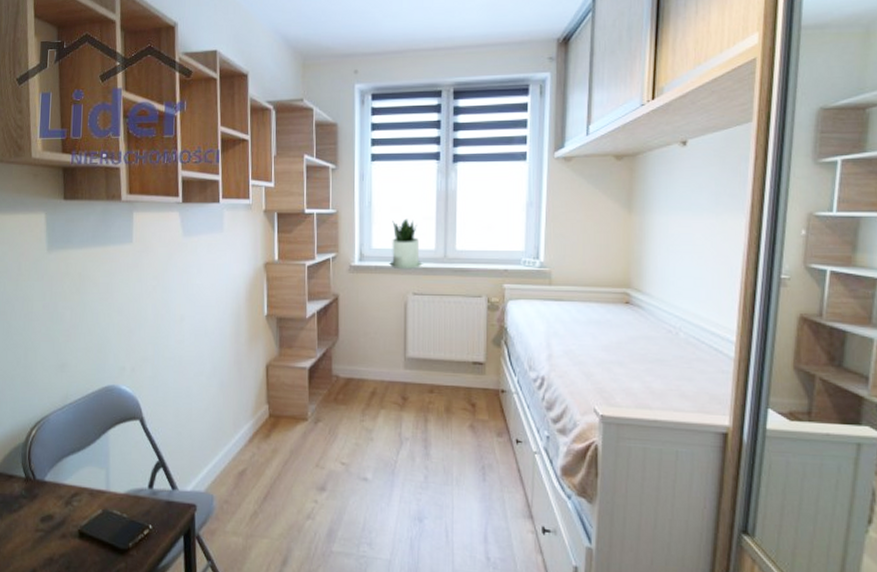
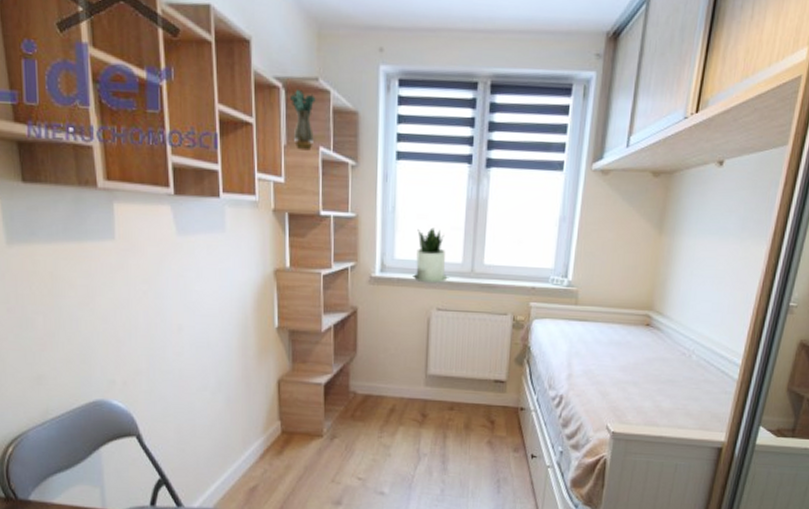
vase: none [280,109,301,159] -> present [290,88,316,151]

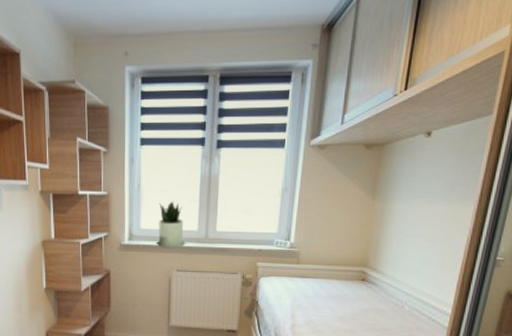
vase: present [290,88,316,151] -> none [52,90,73,141]

